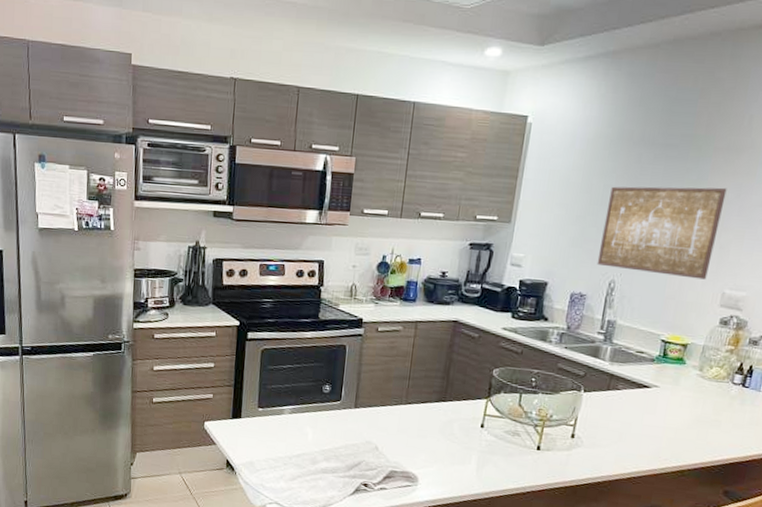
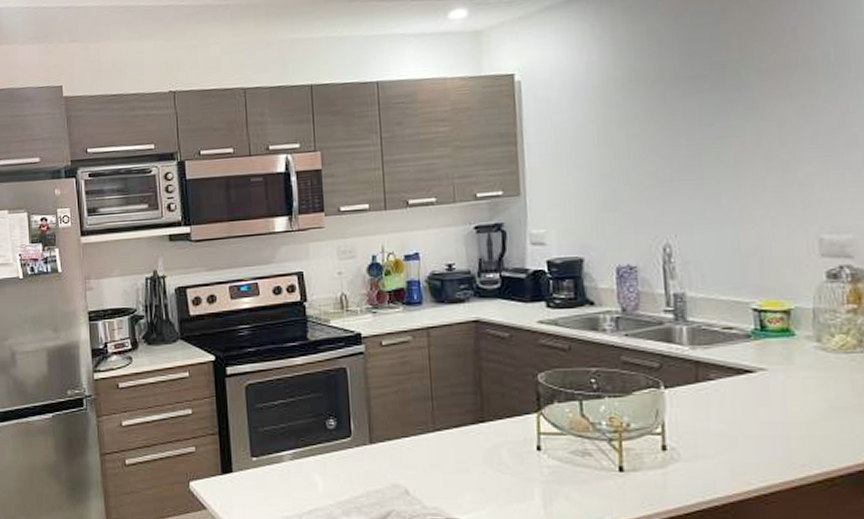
wall art: present [596,186,727,280] -> none [637,113,792,229]

